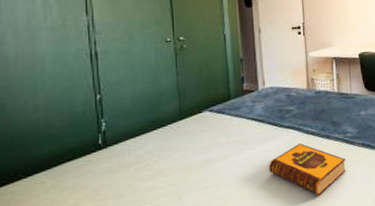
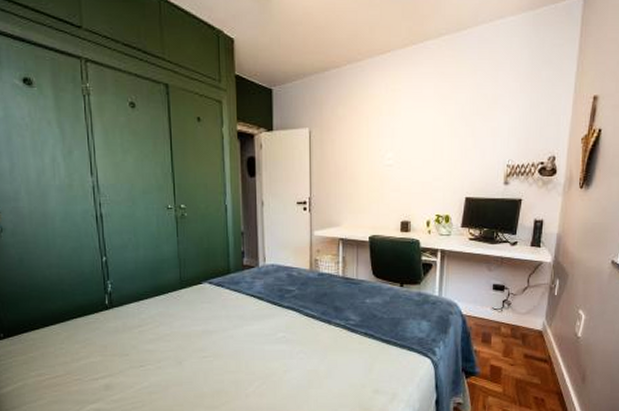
hardback book: present [269,143,346,196] -> none [266,325,345,379]

